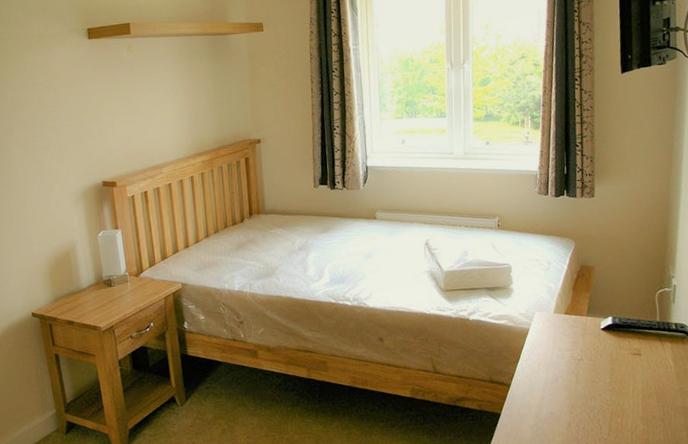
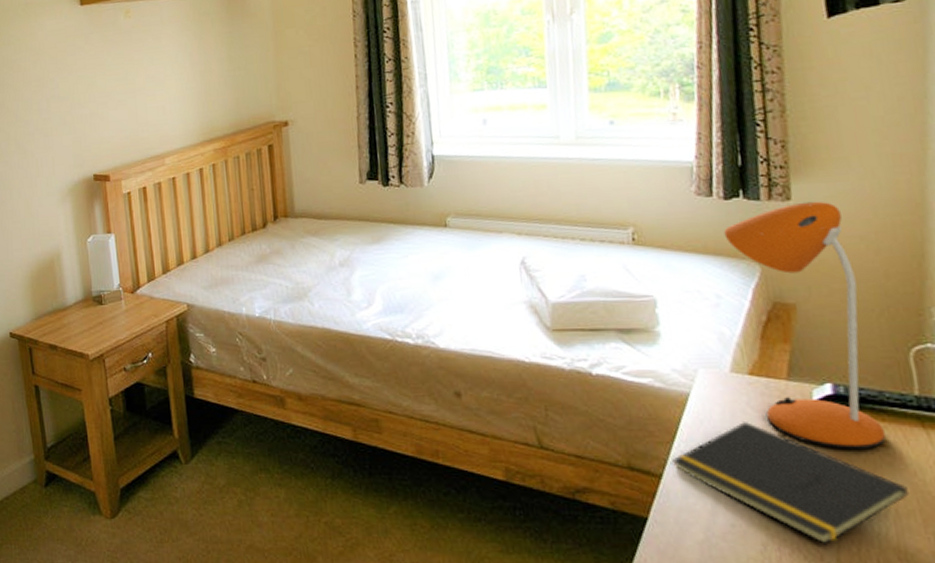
notepad: none [517,344,651,420] -> present [672,420,910,545]
desk lamp: none [554,197,640,359] -> present [723,201,886,449]

